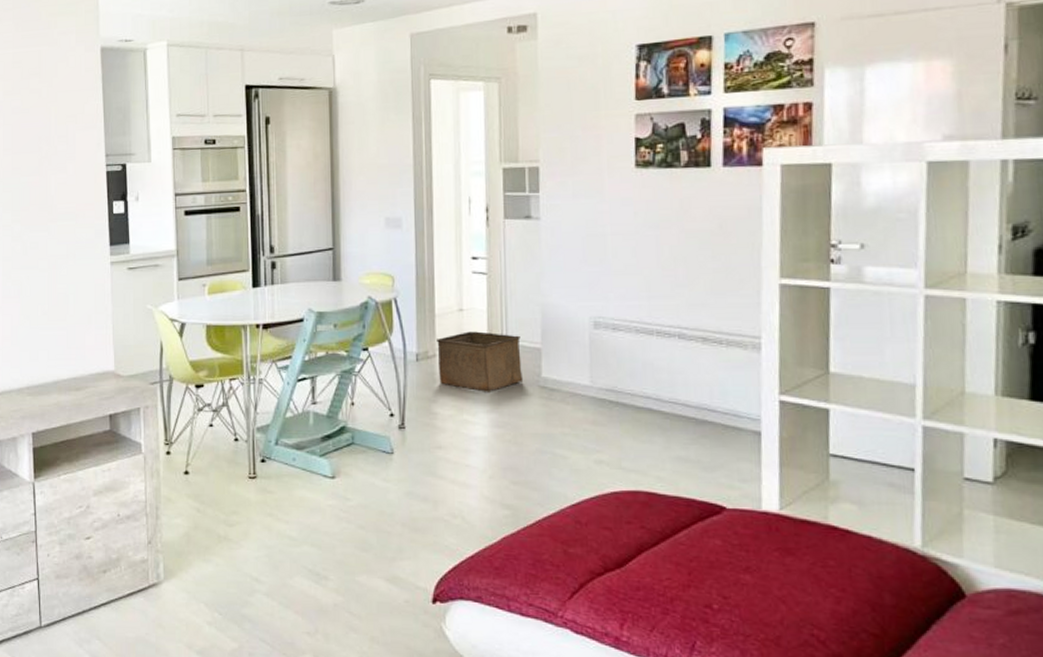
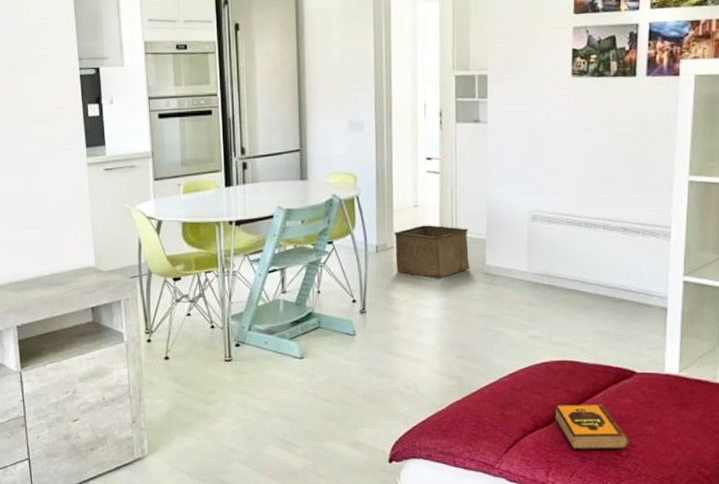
hardback book: none [627,543,721,602] -> present [554,403,629,450]

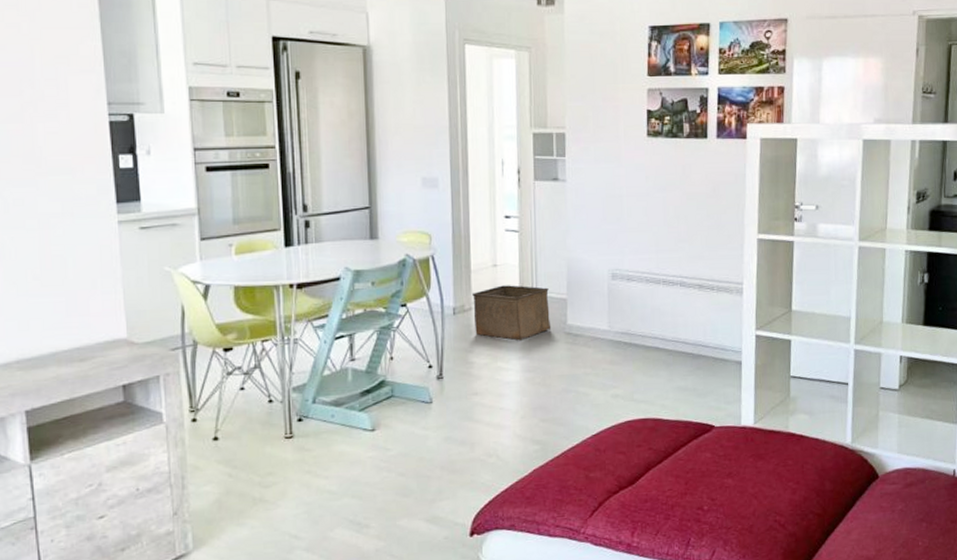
hardback book: present [554,403,629,450] -> none [637,459,710,508]

